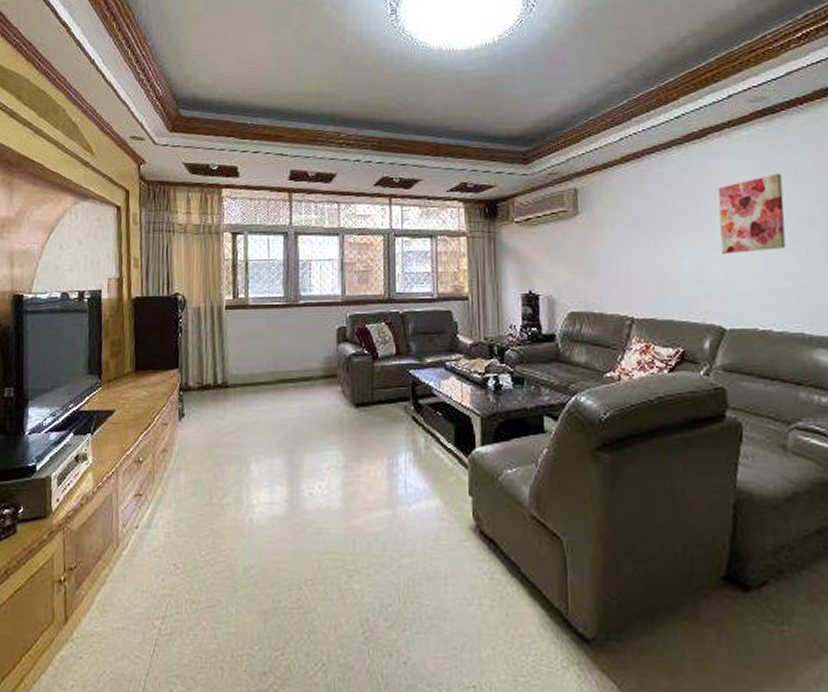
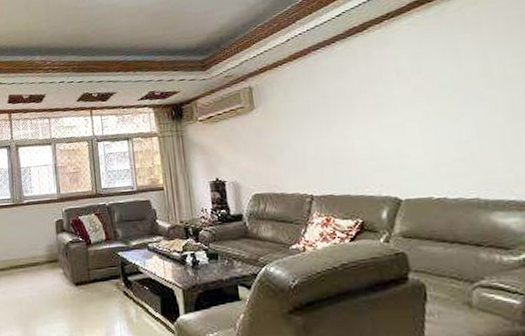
wall art: present [717,173,786,255] -> none [382,55,454,133]

